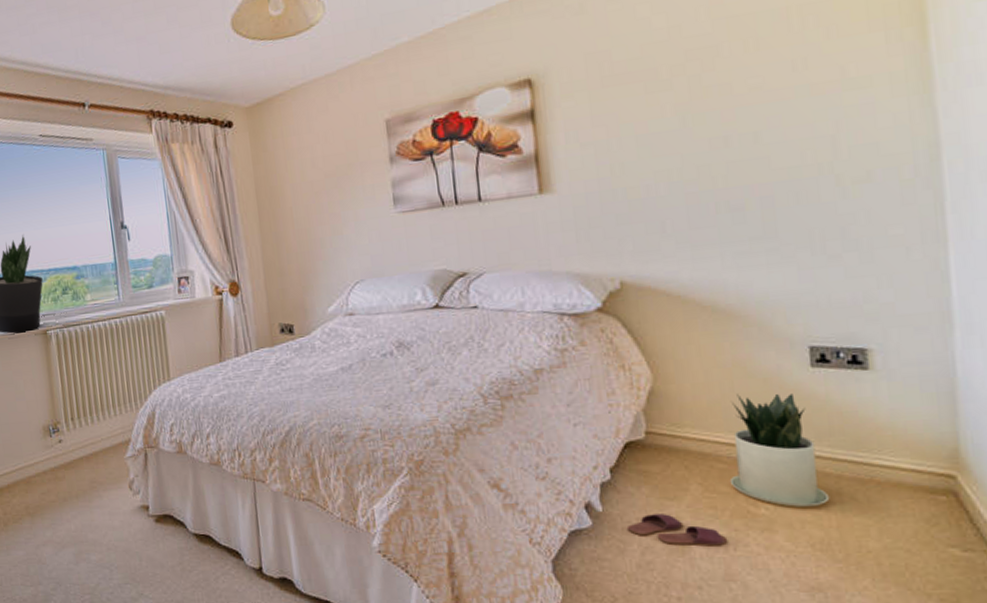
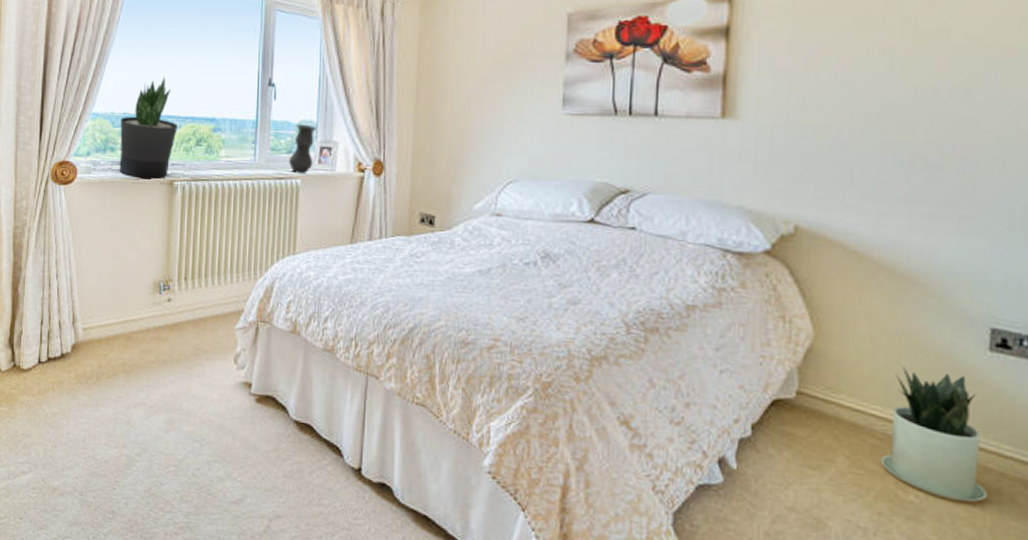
vase: none [151,259,174,306] -> present [289,124,318,174]
slippers: present [626,514,728,546] -> none [760,480,869,528]

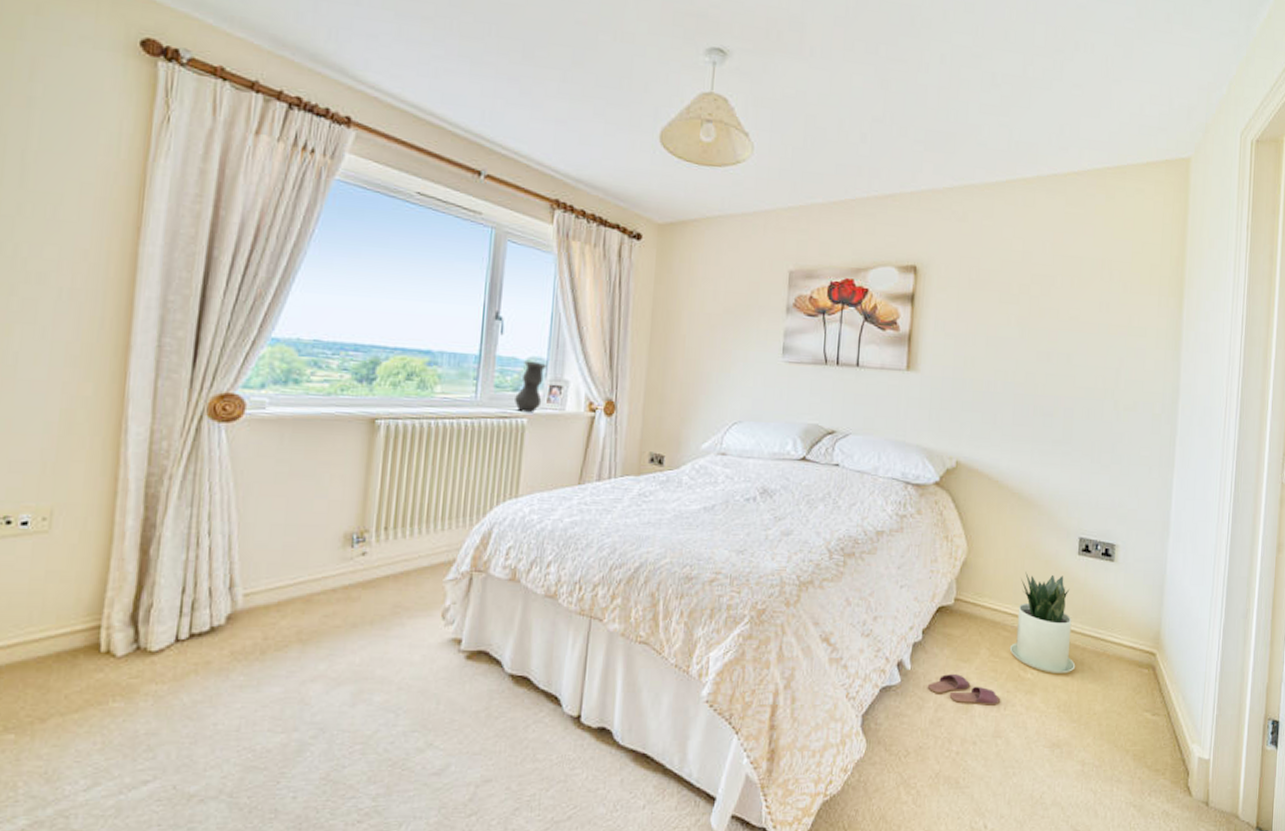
planter: present [119,76,177,180] -> none [304,301,384,417]
slippers: none [760,480,869,528] -> present [927,674,1001,705]

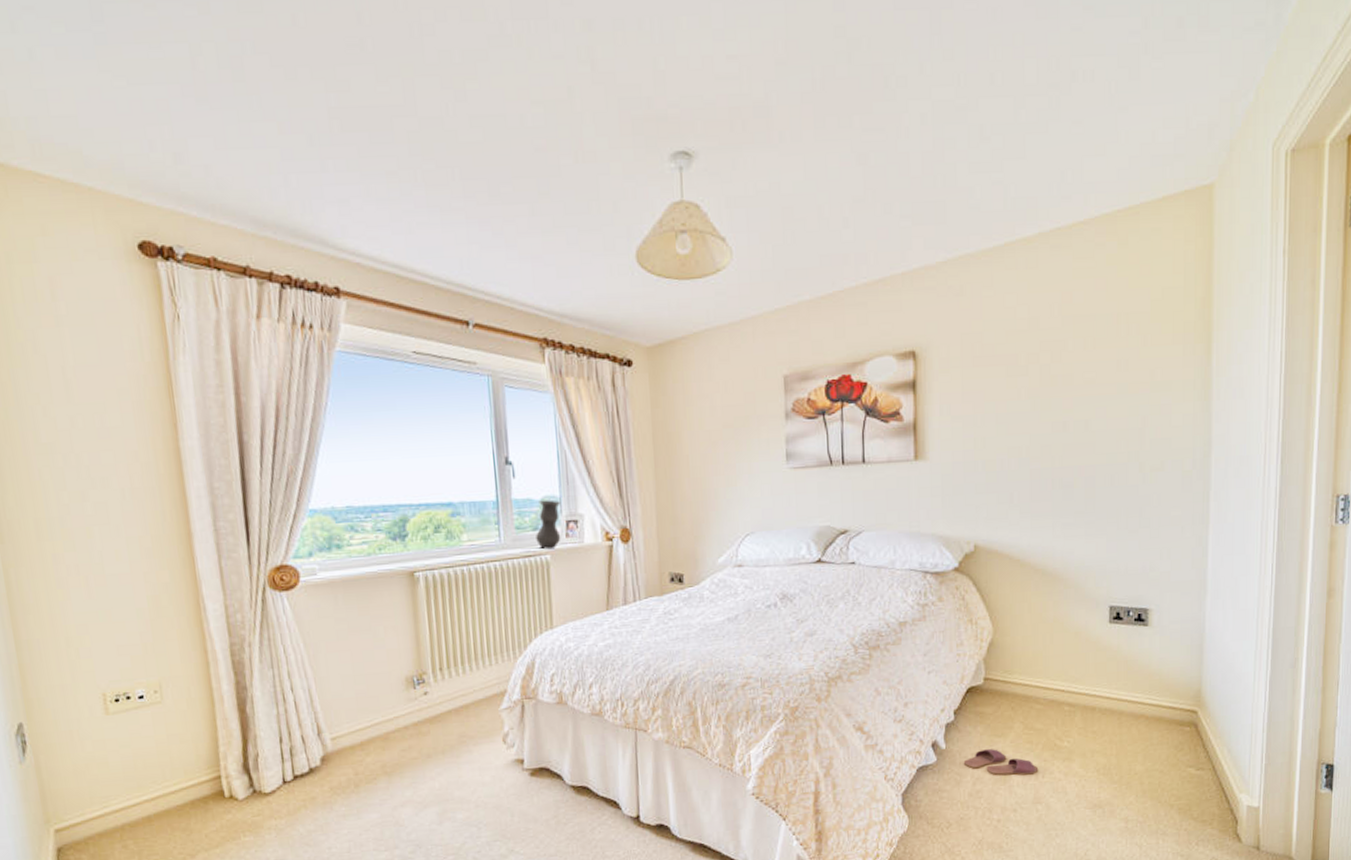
planter: present [1009,572,1076,675] -> none [1043,645,1113,741]

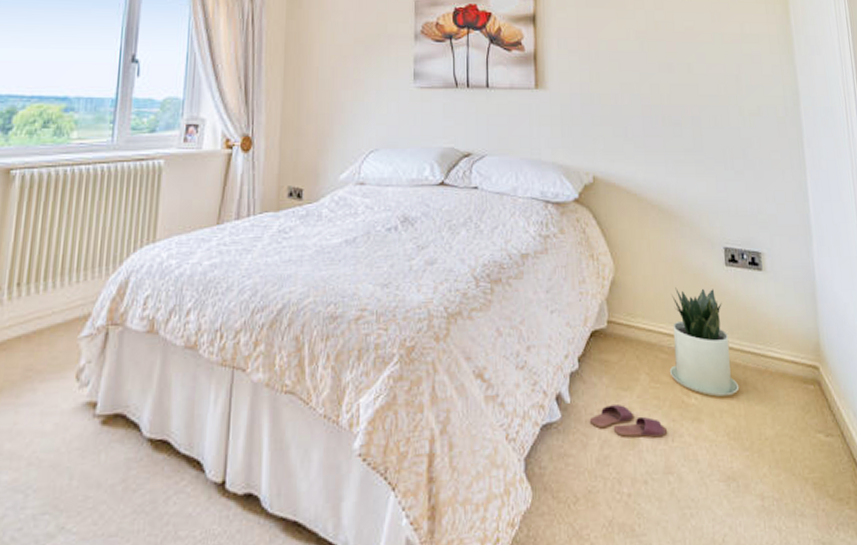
vase: present [536,500,561,550] -> none [151,101,184,154]
planter: none [1043,645,1113,741] -> present [669,287,740,398]

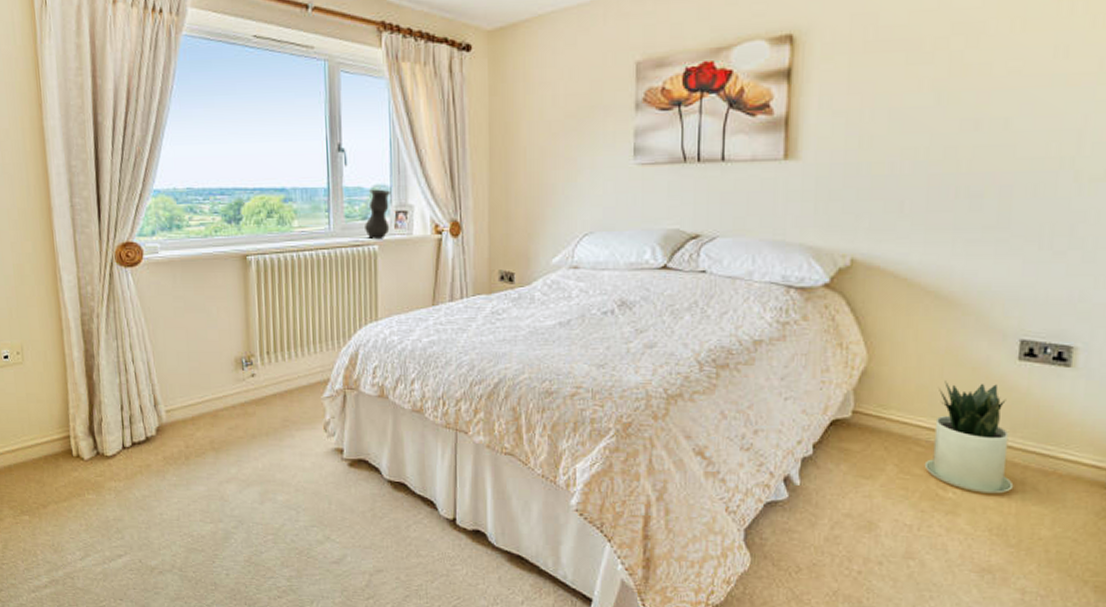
vase: none [151,101,184,154] -> present [365,189,392,240]
slippers: present [589,405,668,438] -> none [820,491,914,525]

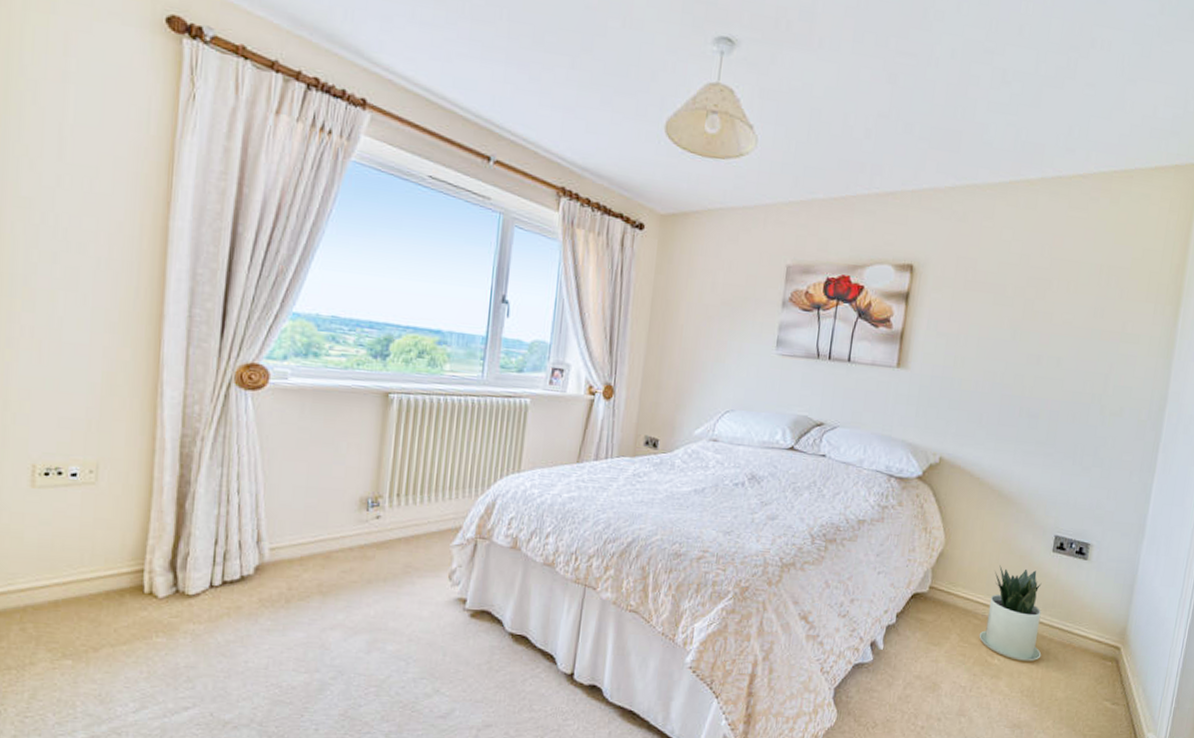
vase: present [365,189,392,240] -> none [519,343,551,394]

